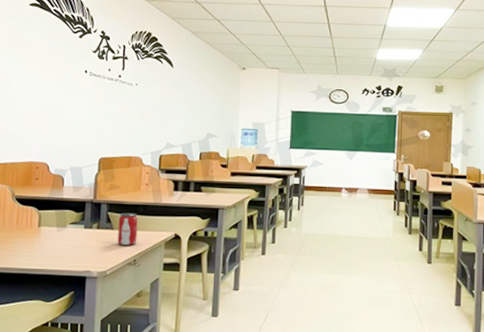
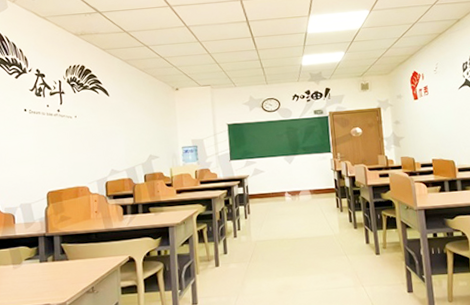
beverage can: present [117,212,138,246] -> none [72,241,93,275]

